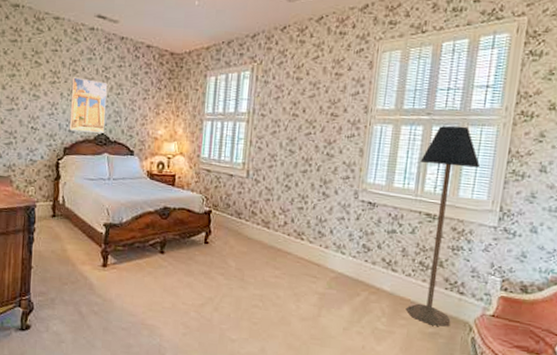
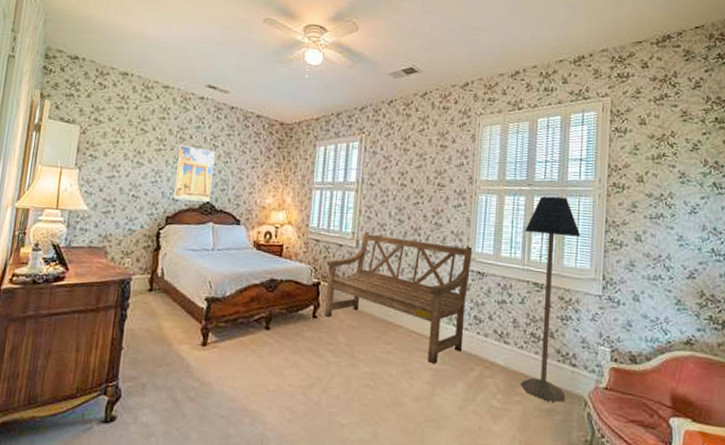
bench: none [216,161,364,289] -> present [324,231,473,364]

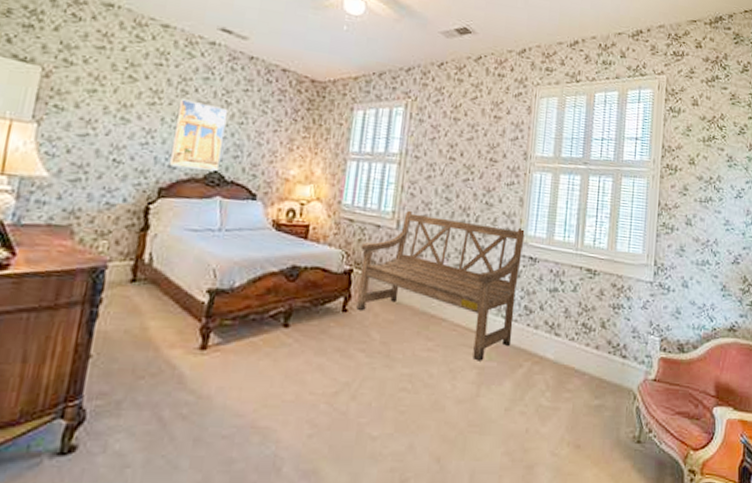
floor lamp: present [520,196,581,402] -> none [570,176,635,397]

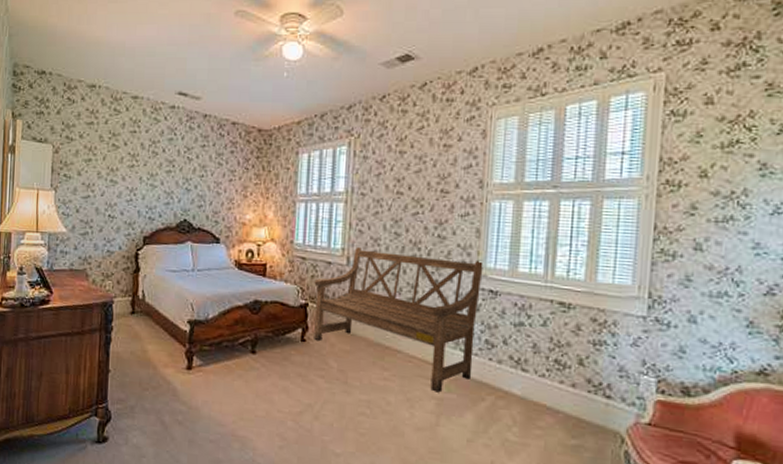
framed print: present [169,99,228,171] -> none [149,159,191,220]

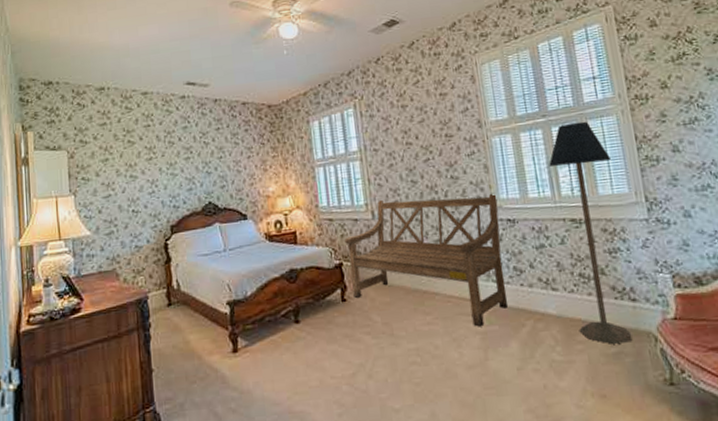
floor lamp: none [541,199,621,438] -> present [549,121,633,344]

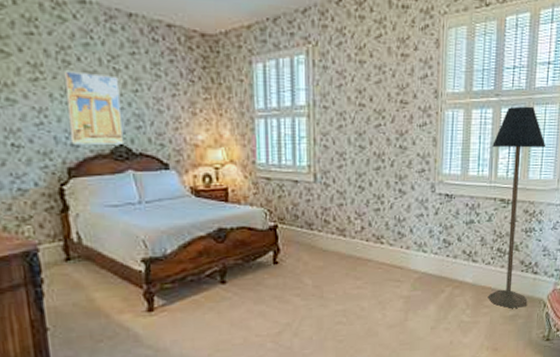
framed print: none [169,148,212,206] -> present [63,70,124,144]
bench: present [344,193,509,327] -> none [282,162,440,292]

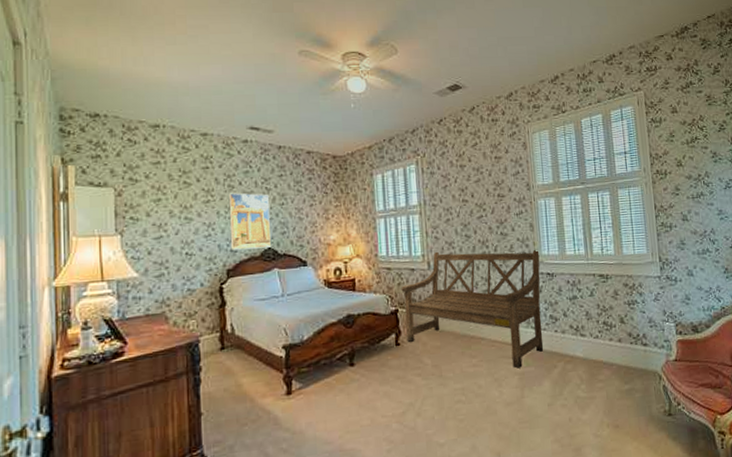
bench: none [282,162,440,292] -> present [401,249,544,369]
floor lamp: present [487,106,546,308] -> none [584,190,642,382]

